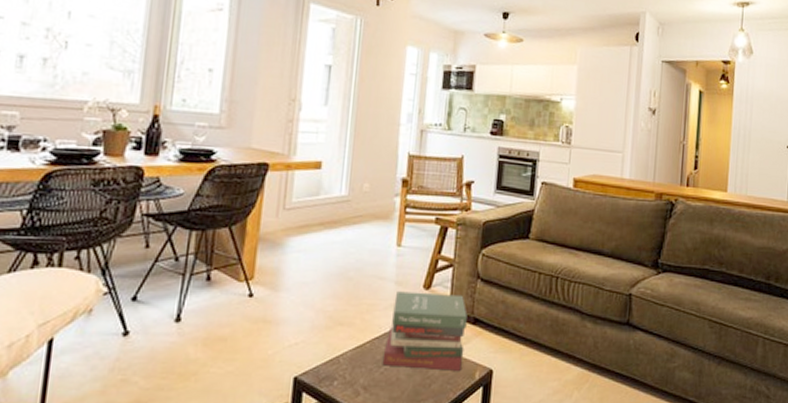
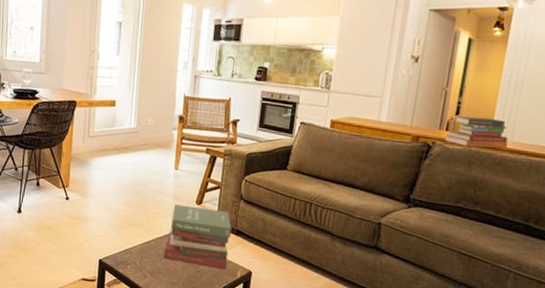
books: none [686,171,743,204] -> present [445,116,508,149]

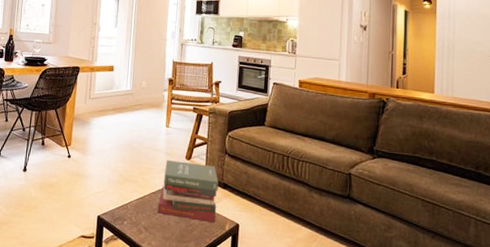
books: present [445,116,508,149] -> none [396,75,450,103]

